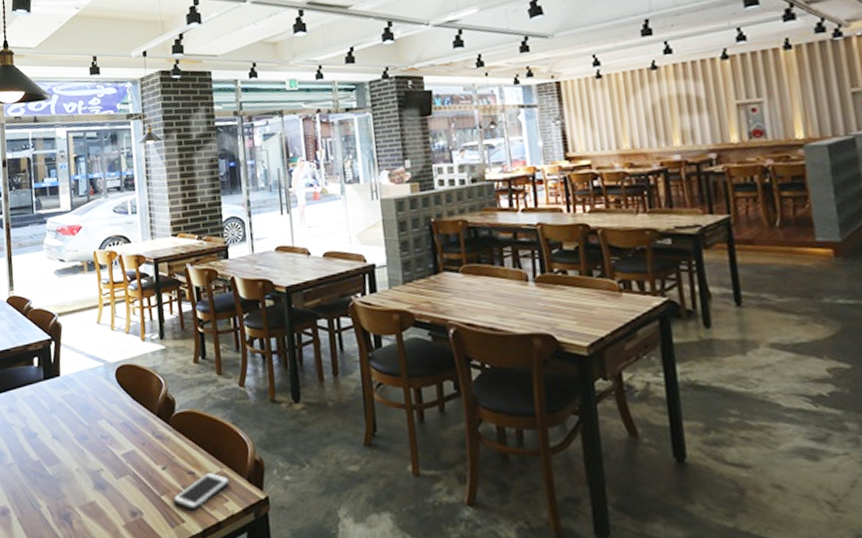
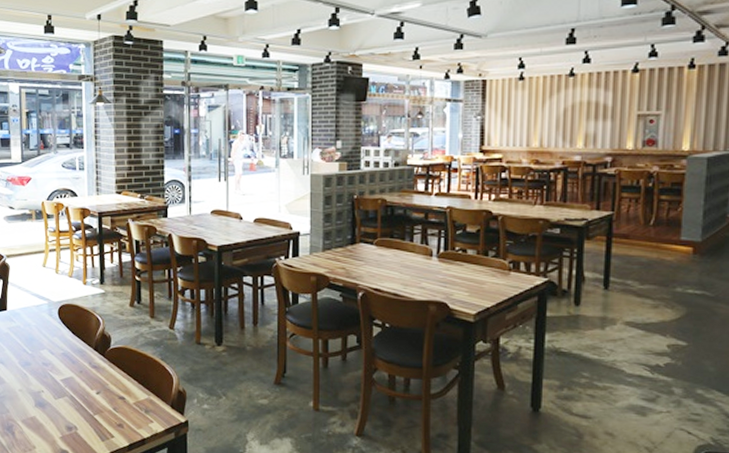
cell phone: present [173,472,230,511] -> none [105,398,156,428]

